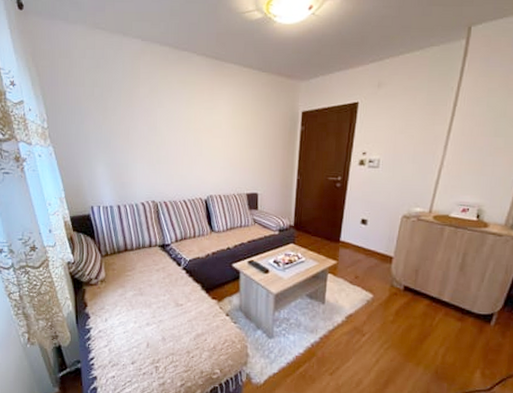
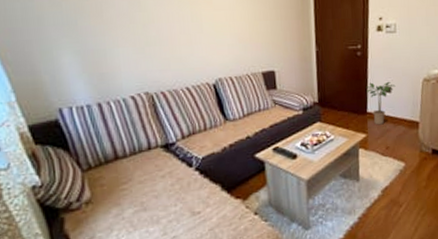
potted plant: none [341,213,372,255] -> present [365,81,396,125]

